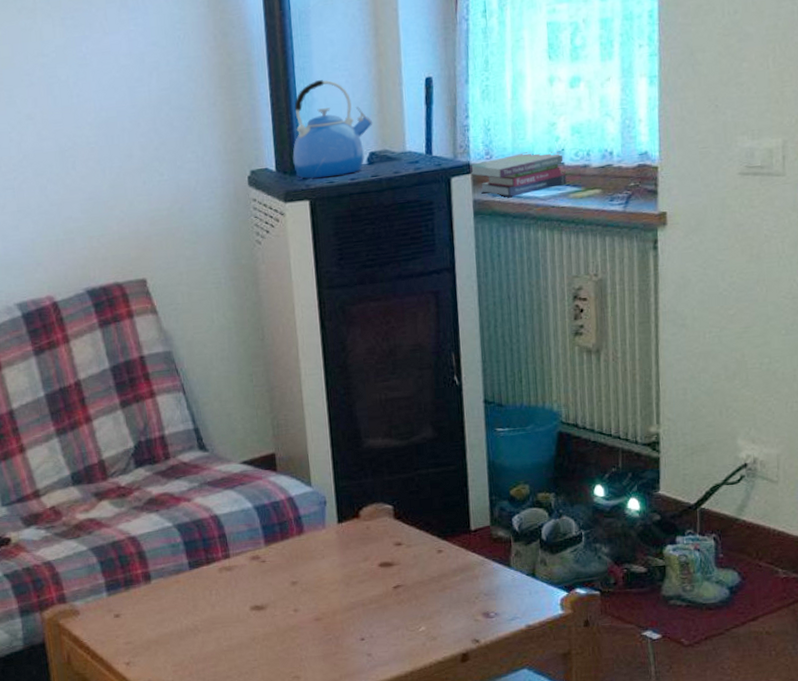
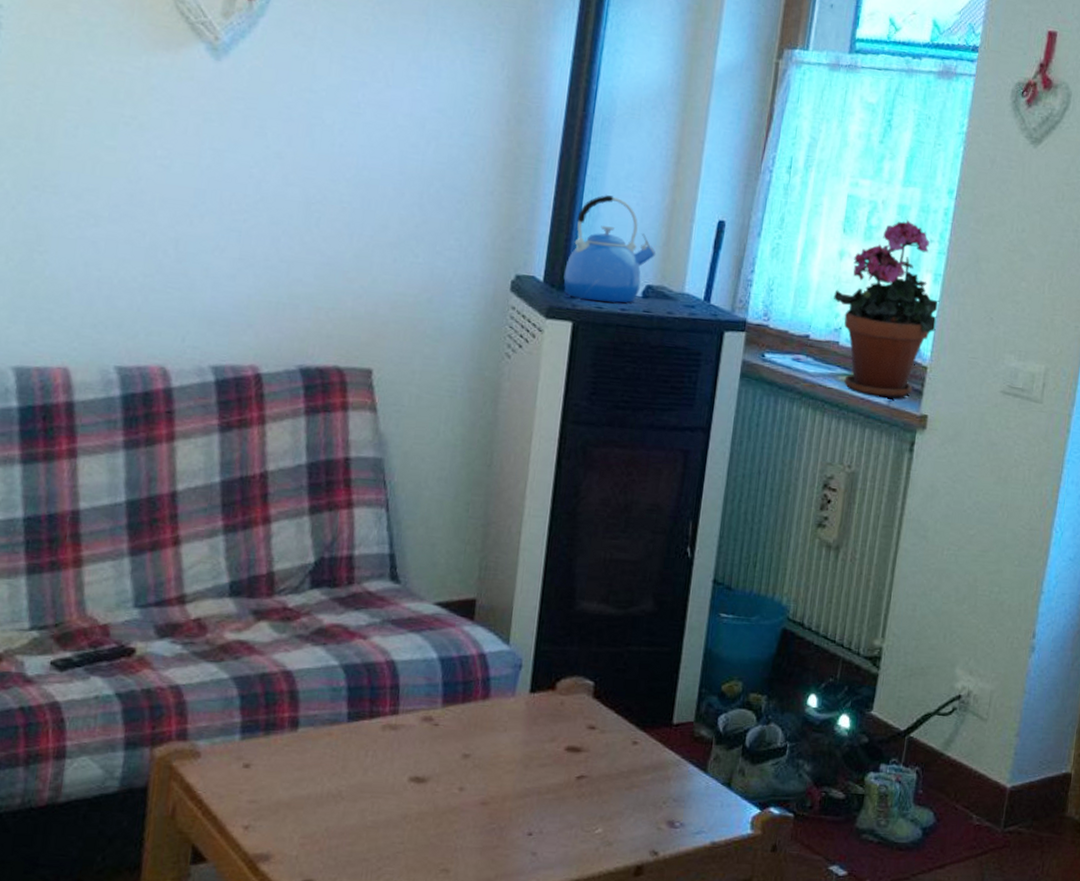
books: present [469,152,566,197] -> none [743,322,839,366]
potted plant: none [551,31,660,207] -> present [834,219,940,399]

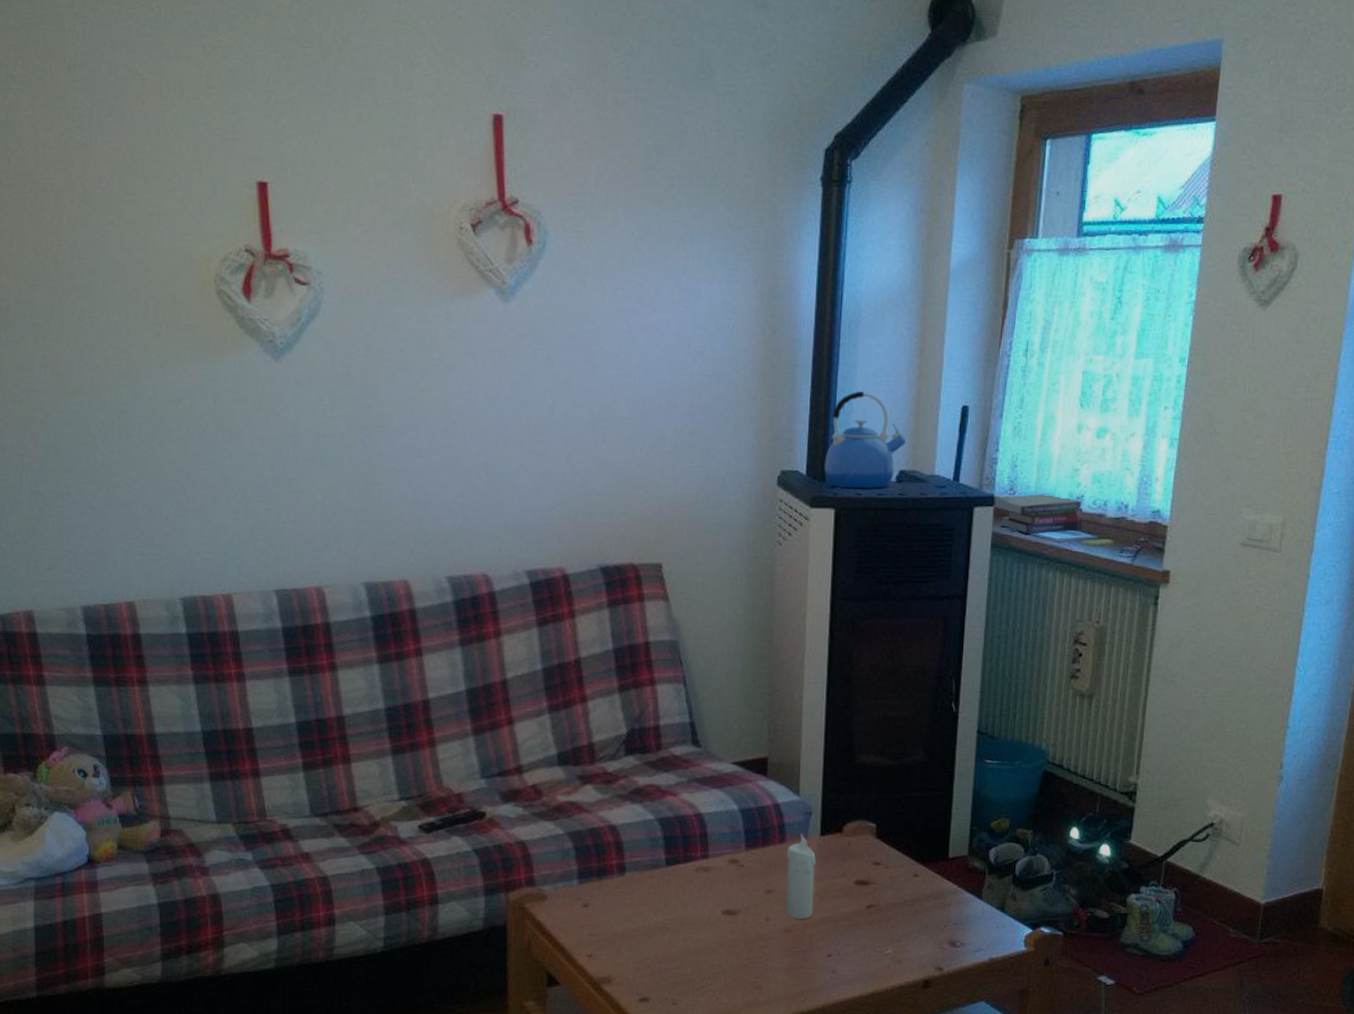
candle: none [483,688,523,790] -> present [786,833,817,919]
books: none [743,322,839,366] -> present [992,493,1082,535]
potted plant: present [834,219,940,399] -> none [1075,389,1177,558]

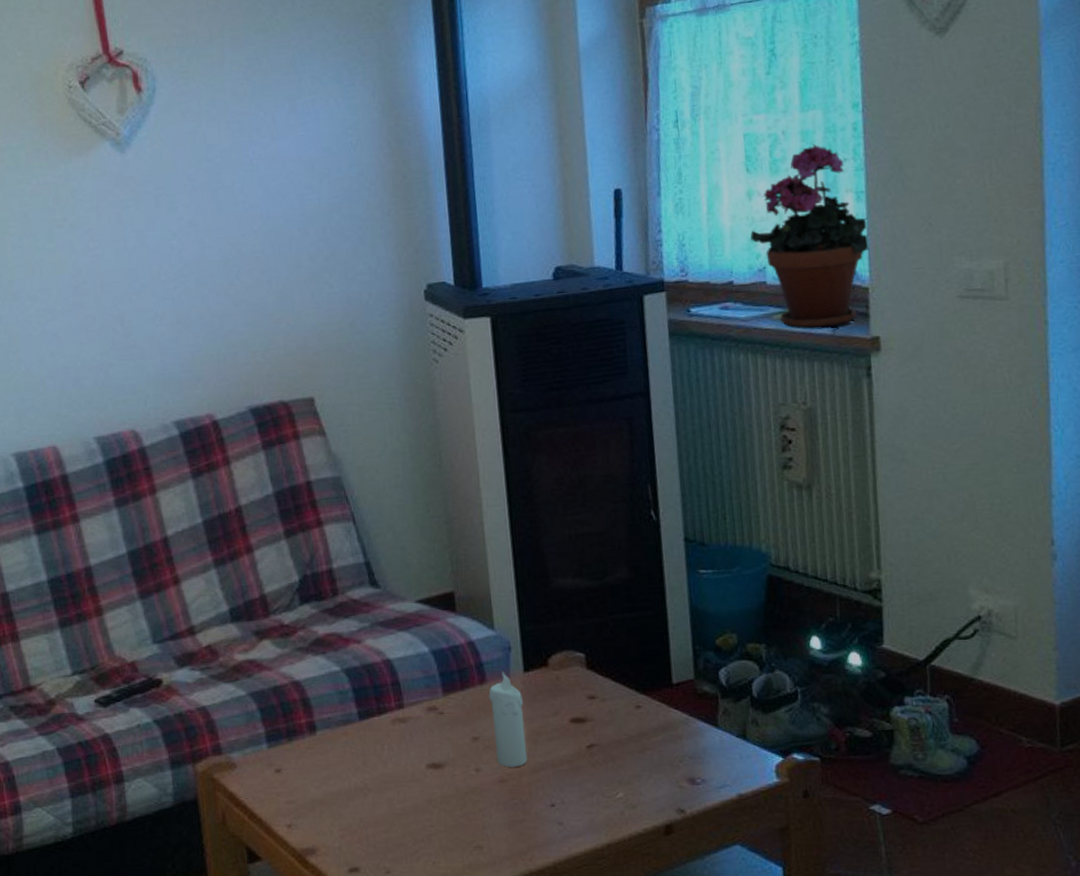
kettle: present [824,391,906,489] -> none [472,190,558,294]
books: present [992,493,1082,535] -> none [663,270,769,317]
potted plant: none [1075,389,1177,558] -> present [750,144,869,330]

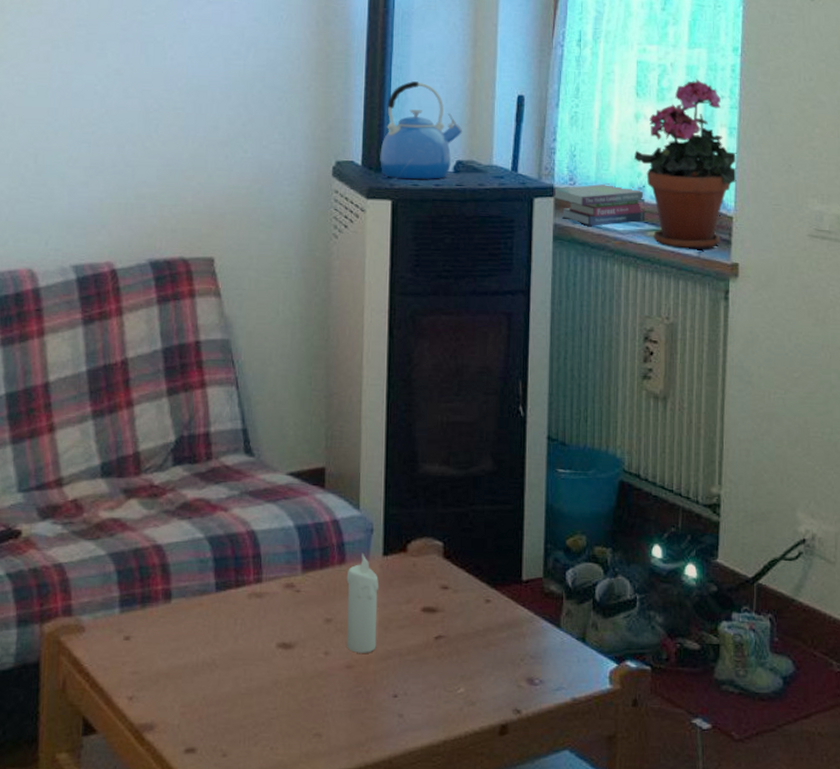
kettle: none [472,190,558,294] -> present [380,81,462,179]
books: none [663,270,769,317] -> present [552,183,645,226]

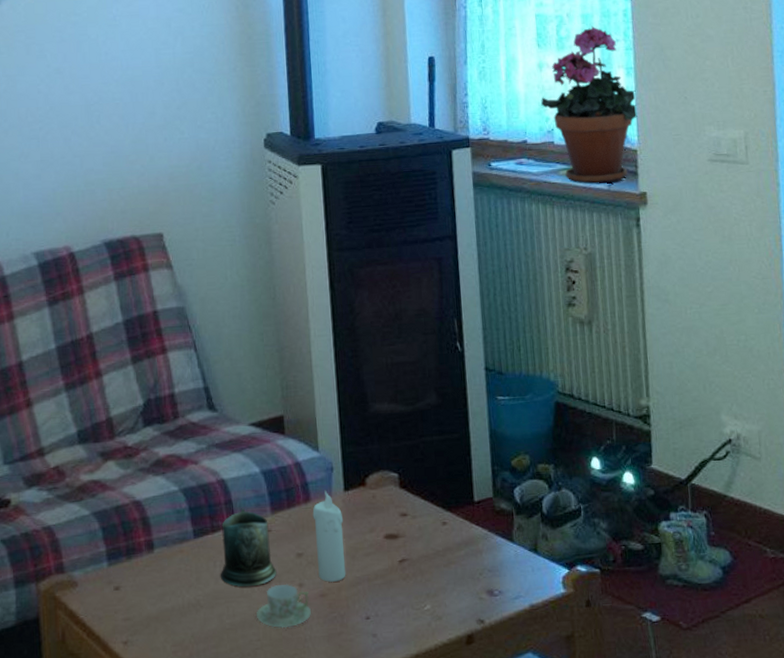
mug: none [240,564,302,650] -> present [220,508,277,587]
teacup: none [275,650,335,699] -> present [256,583,311,629]
kettle: present [380,81,462,179] -> none [306,53,380,144]
books: present [552,183,645,226] -> none [468,130,556,171]

